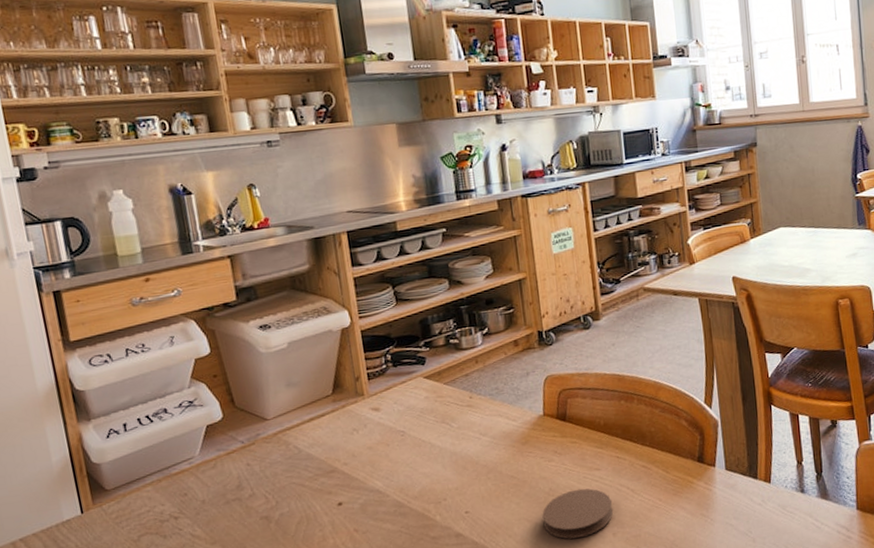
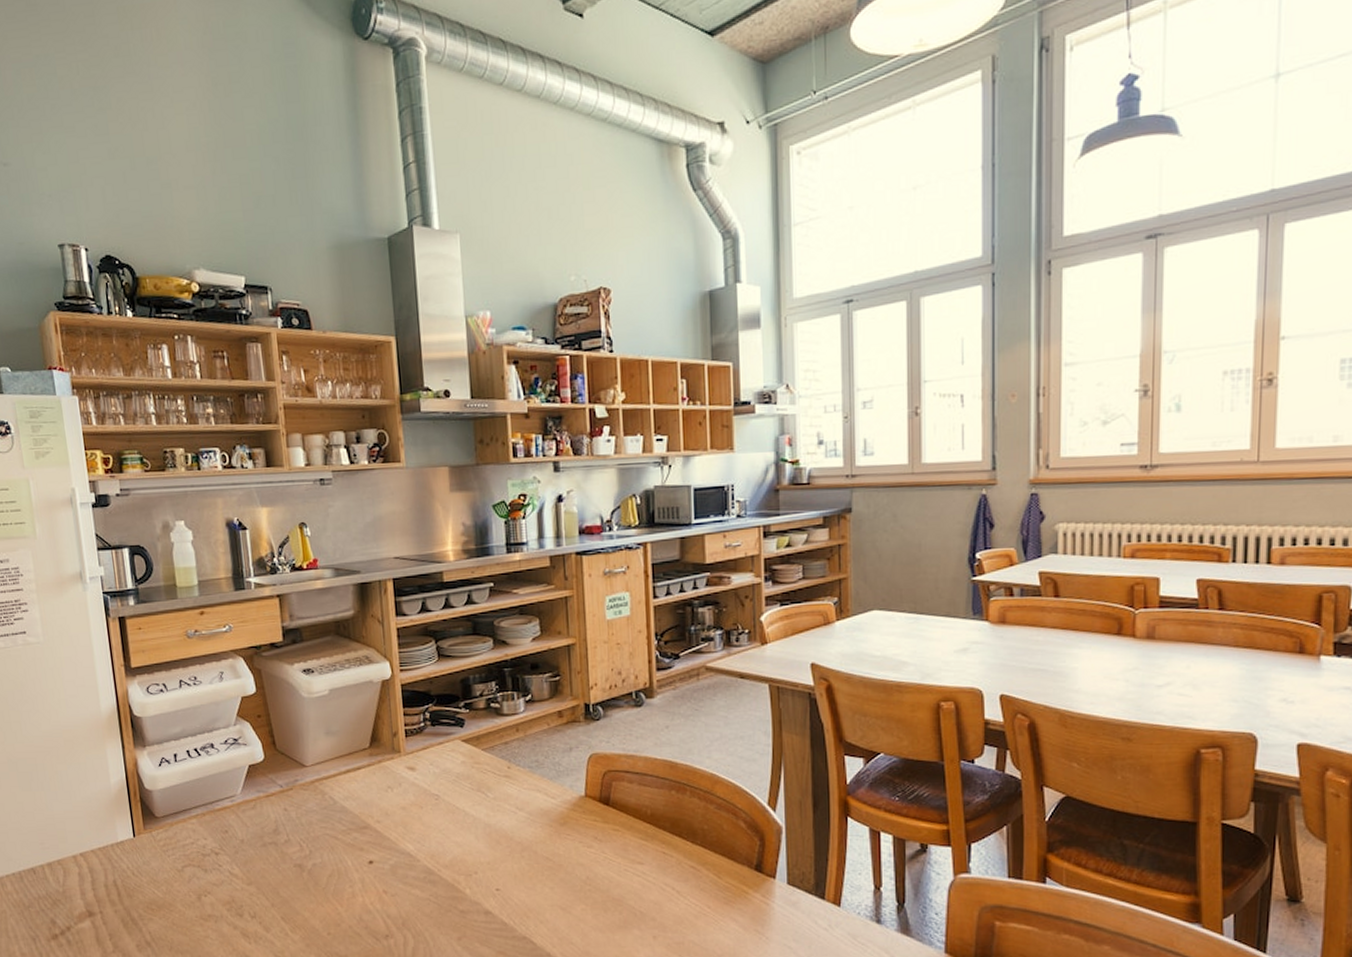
coaster: present [542,488,614,539] -> none [577,882,655,935]

